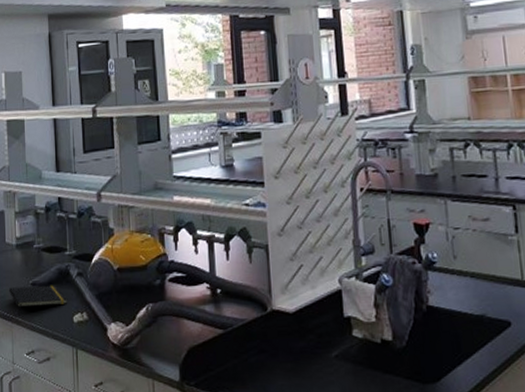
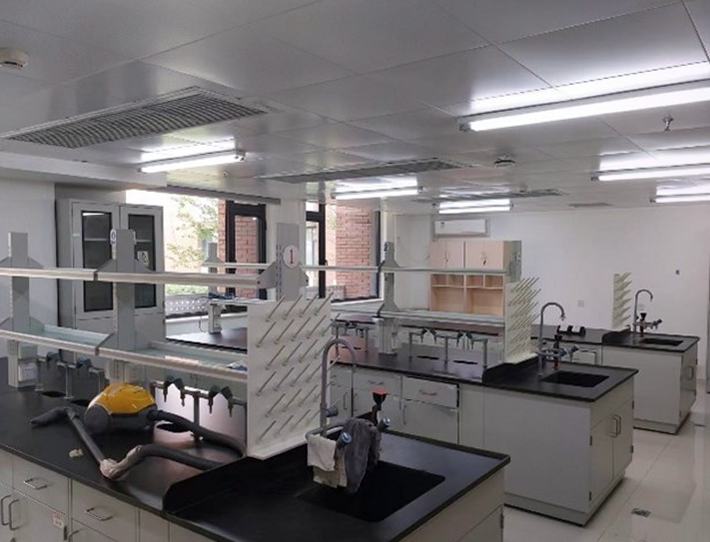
notepad: present [8,285,68,316] -> none [10,424,65,449]

